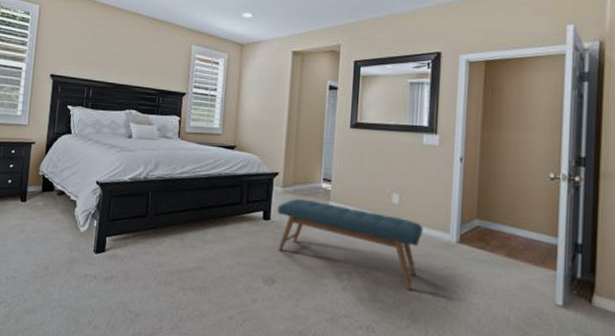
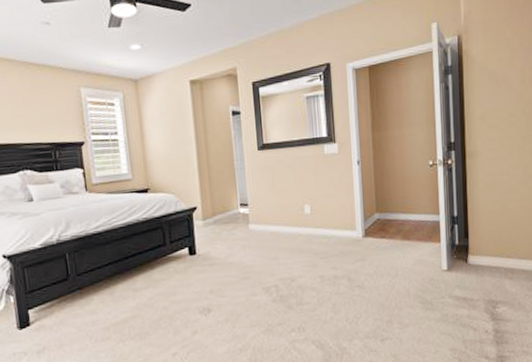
bench: present [277,198,423,290] -> none [201,226,334,288]

